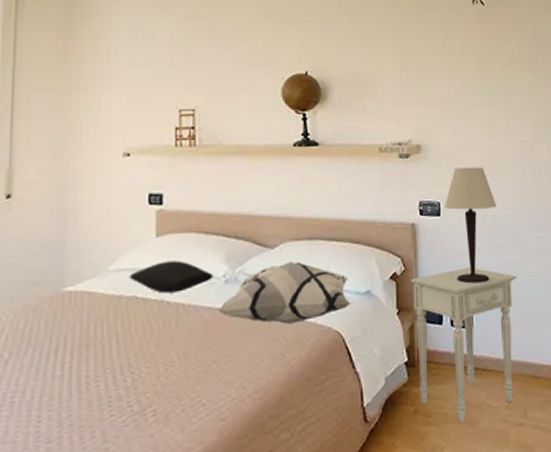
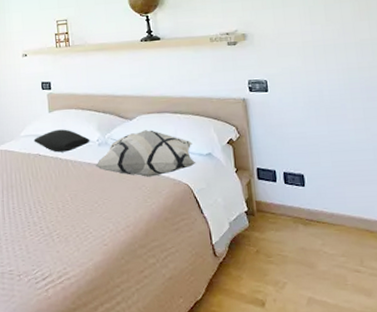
nightstand: present [411,267,517,424] -> none [245,134,349,265]
table lamp: present [444,167,496,284] -> none [271,48,321,149]

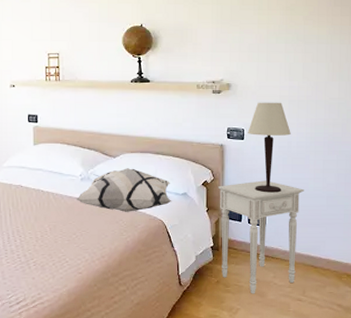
cushion: present [33,129,90,153] -> none [16,162,73,185]
nightstand: none [245,134,349,265] -> present [218,180,304,294]
table lamp: none [271,48,321,149] -> present [248,102,291,193]

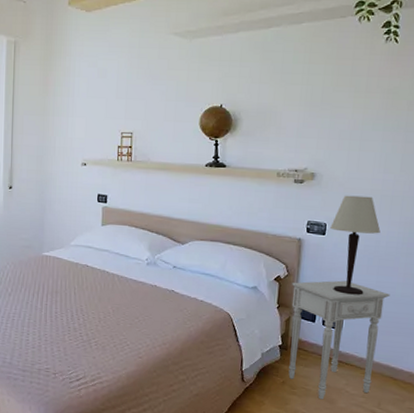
decorative pillow: present [76,168,172,212] -> none [140,256,241,302]

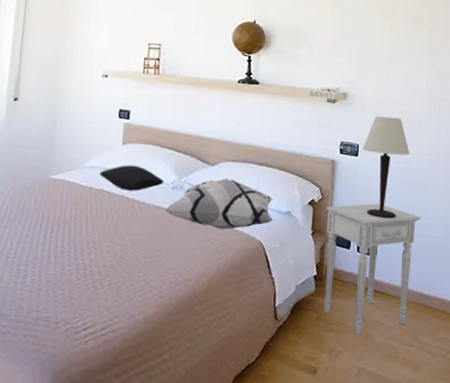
cushion: none [83,243,139,267] -> present [99,165,164,191]
decorative pillow: none [140,256,241,302] -> present [164,178,274,230]

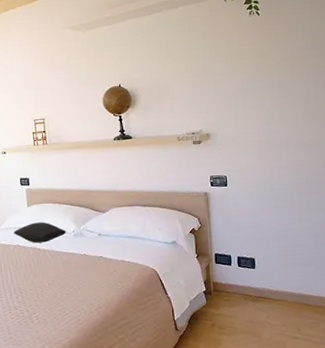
decorative pillow: present [164,178,274,230] -> none [70,221,163,264]
nightstand: present [324,203,421,335] -> none [206,224,291,335]
table lamp: present [362,116,410,219] -> none [230,147,273,236]

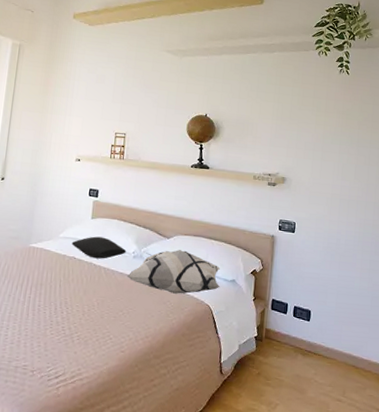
decorative pillow: none [70,221,163,264] -> present [126,250,221,294]

